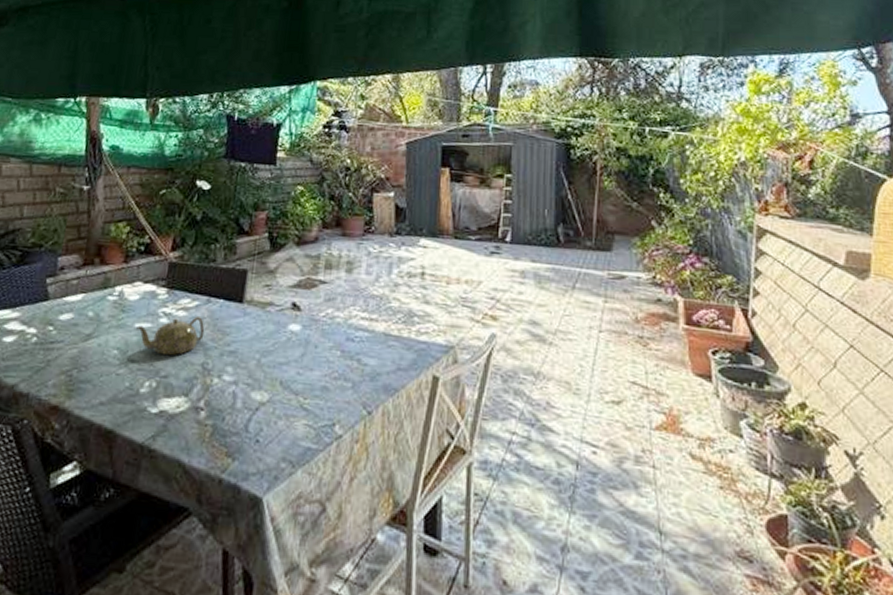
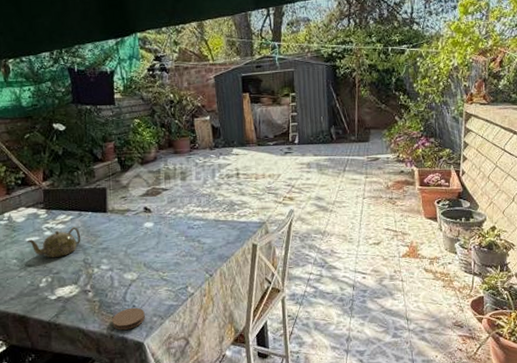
coaster: none [224,442,271,475] -> present [112,307,145,330]

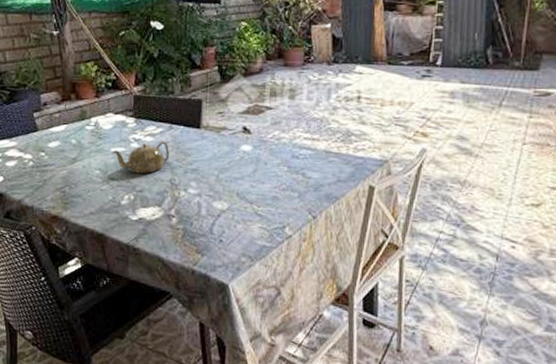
coaster: present [112,307,145,330] -> none [195,242,233,267]

